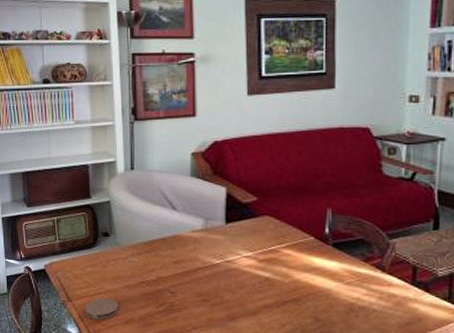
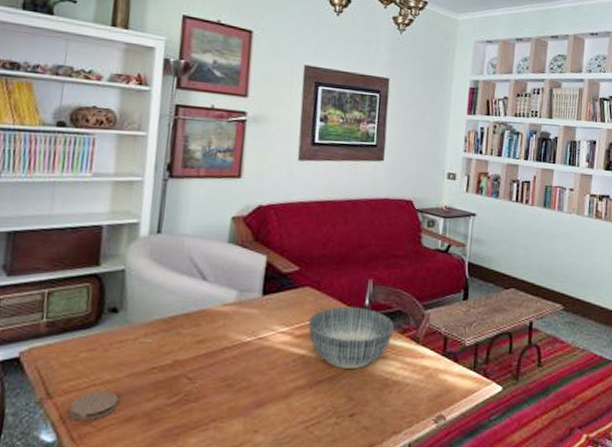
bowl: none [270,234,358,293] -> present [308,306,395,369]

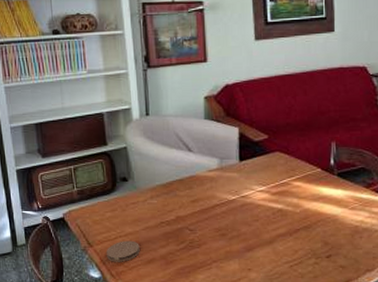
bowl: present [308,306,395,369] -> none [282,167,360,219]

